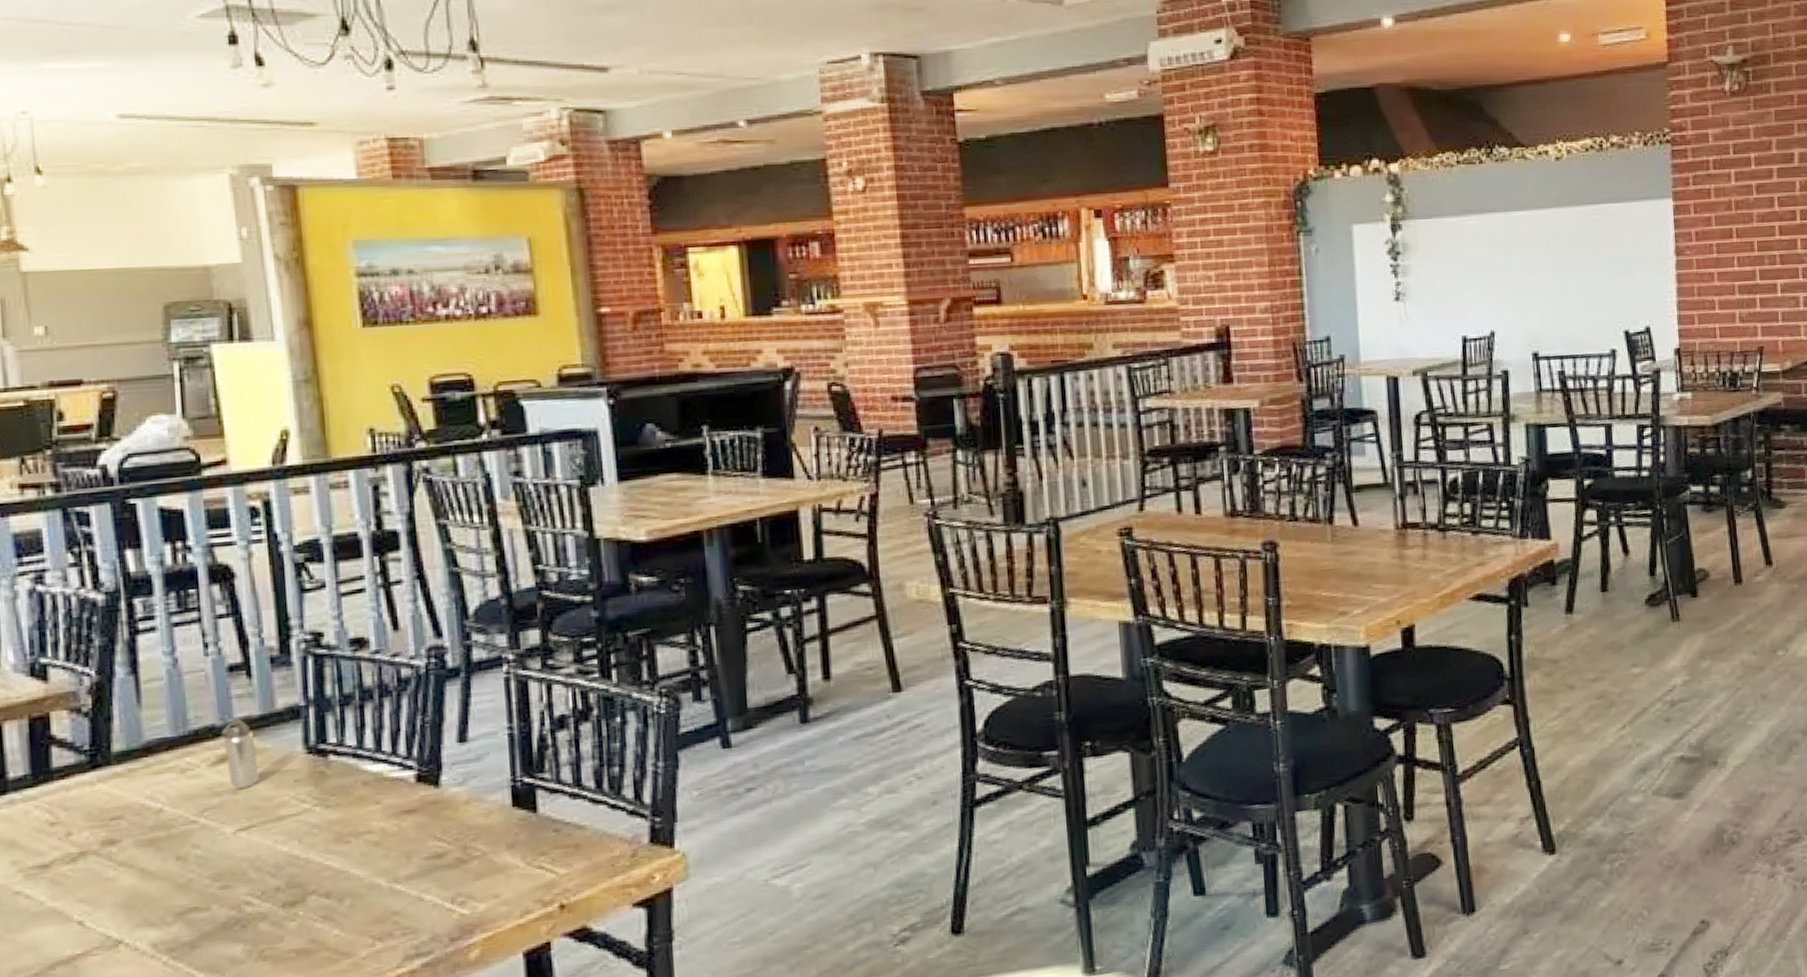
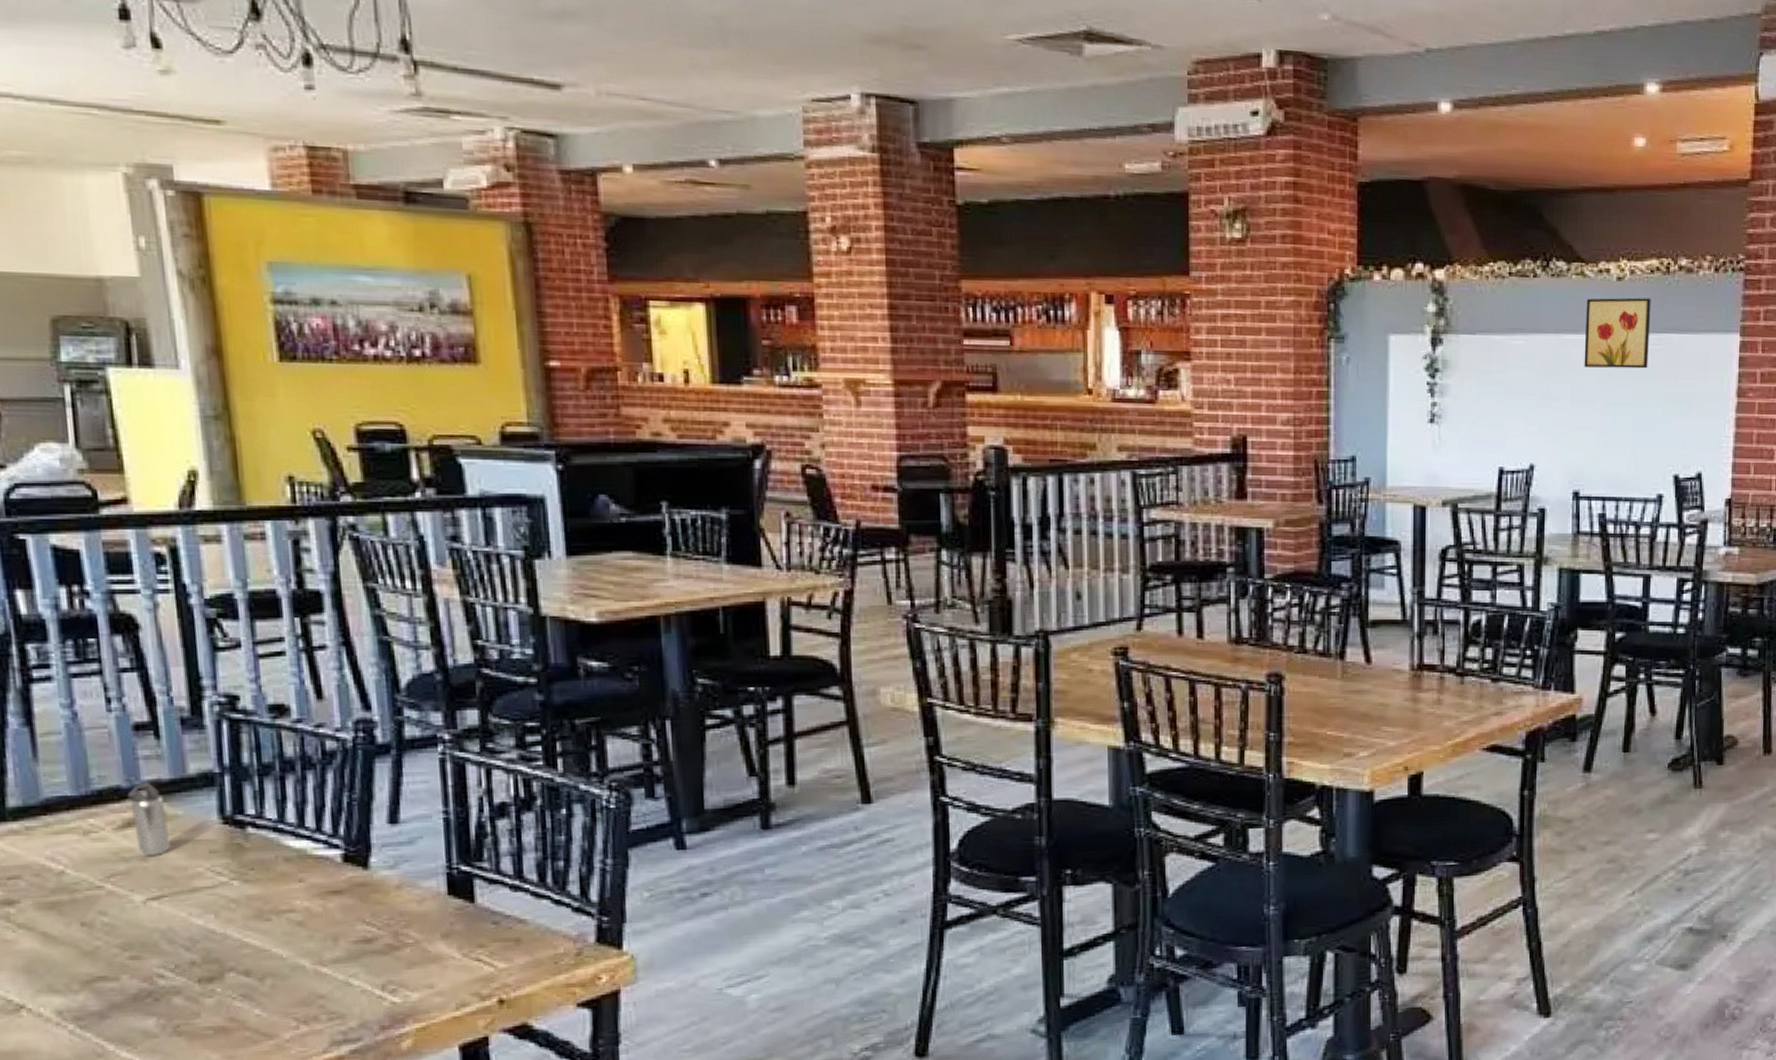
wall art: none [1529,174,1591,241] -> present [1584,297,1651,369]

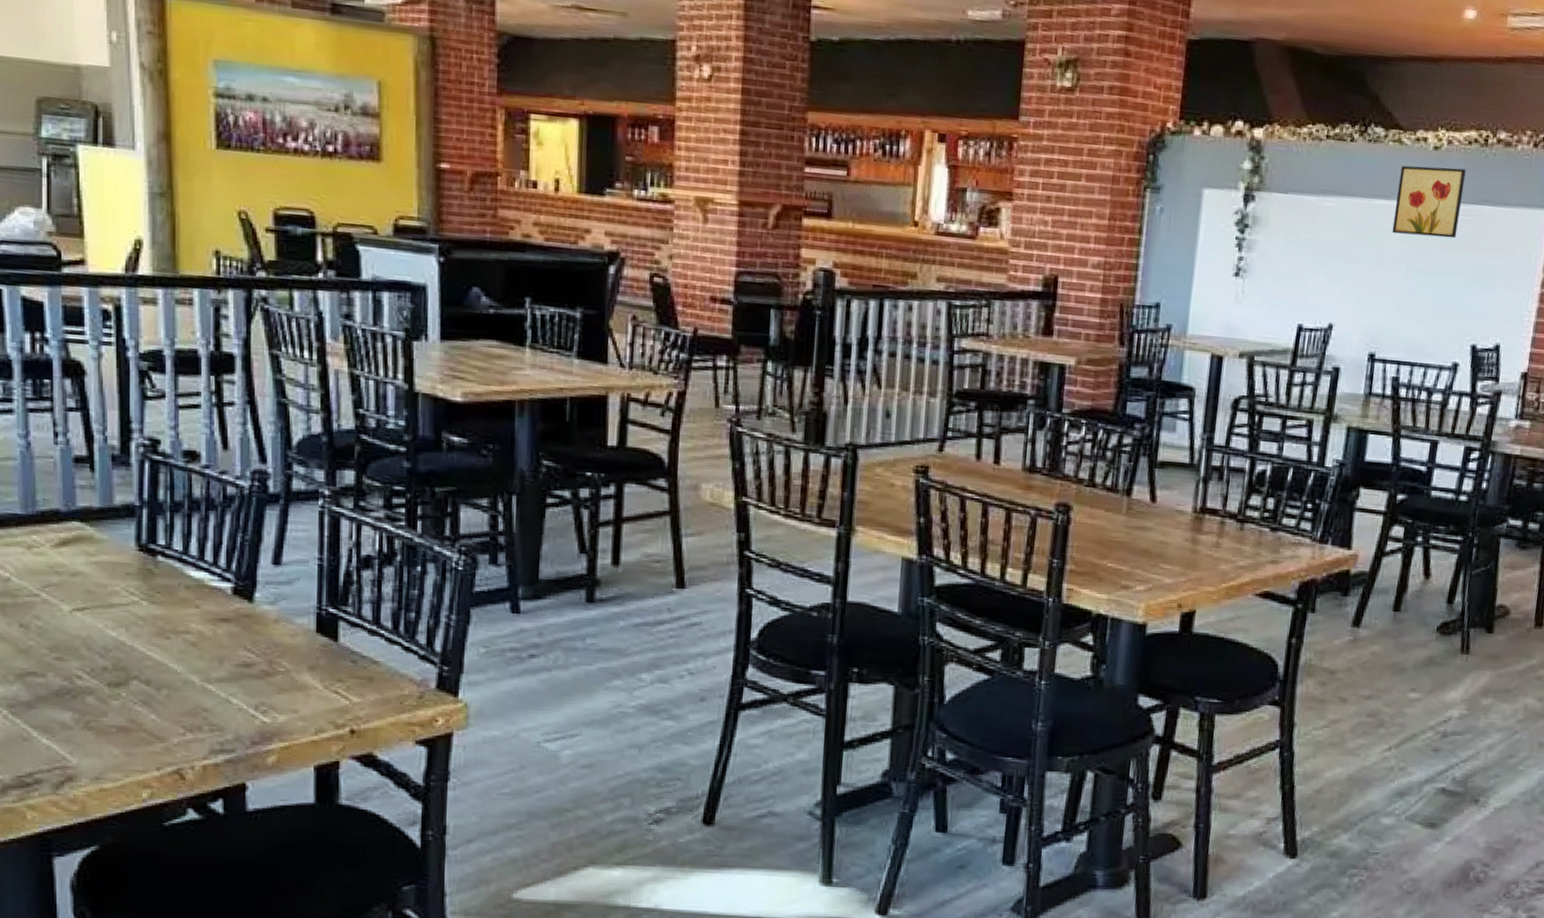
shaker: present [127,782,171,856] -> none [64,508,96,573]

